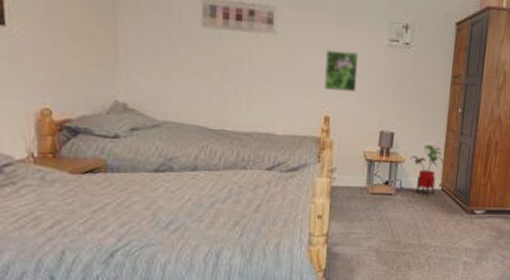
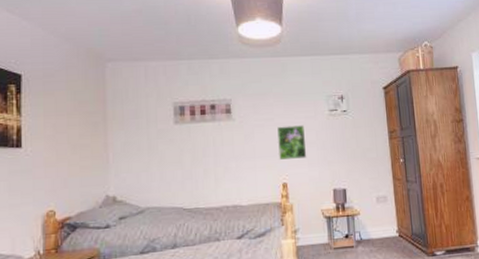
house plant: present [410,144,444,196] -> none [365,194,397,244]

